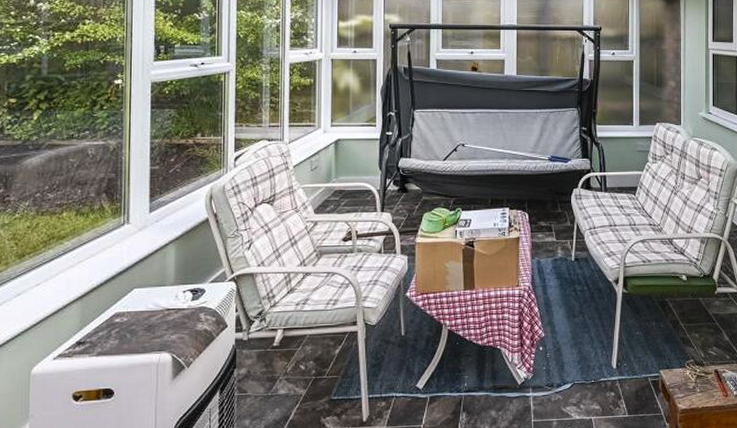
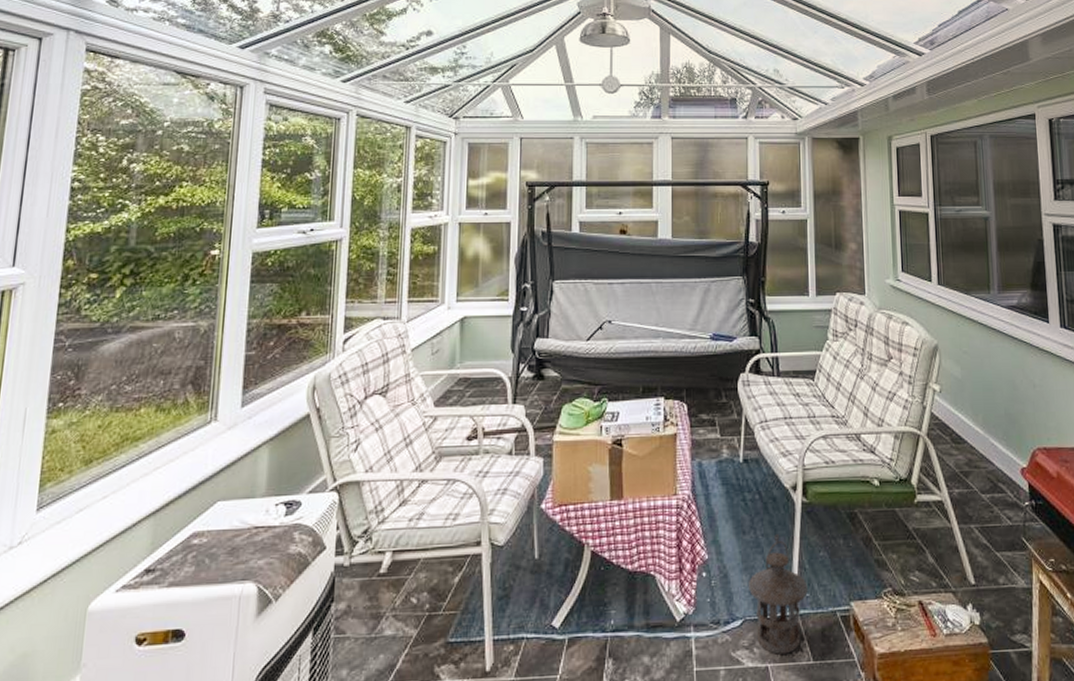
lantern: none [577,318,625,410] -> present [749,534,808,655]

